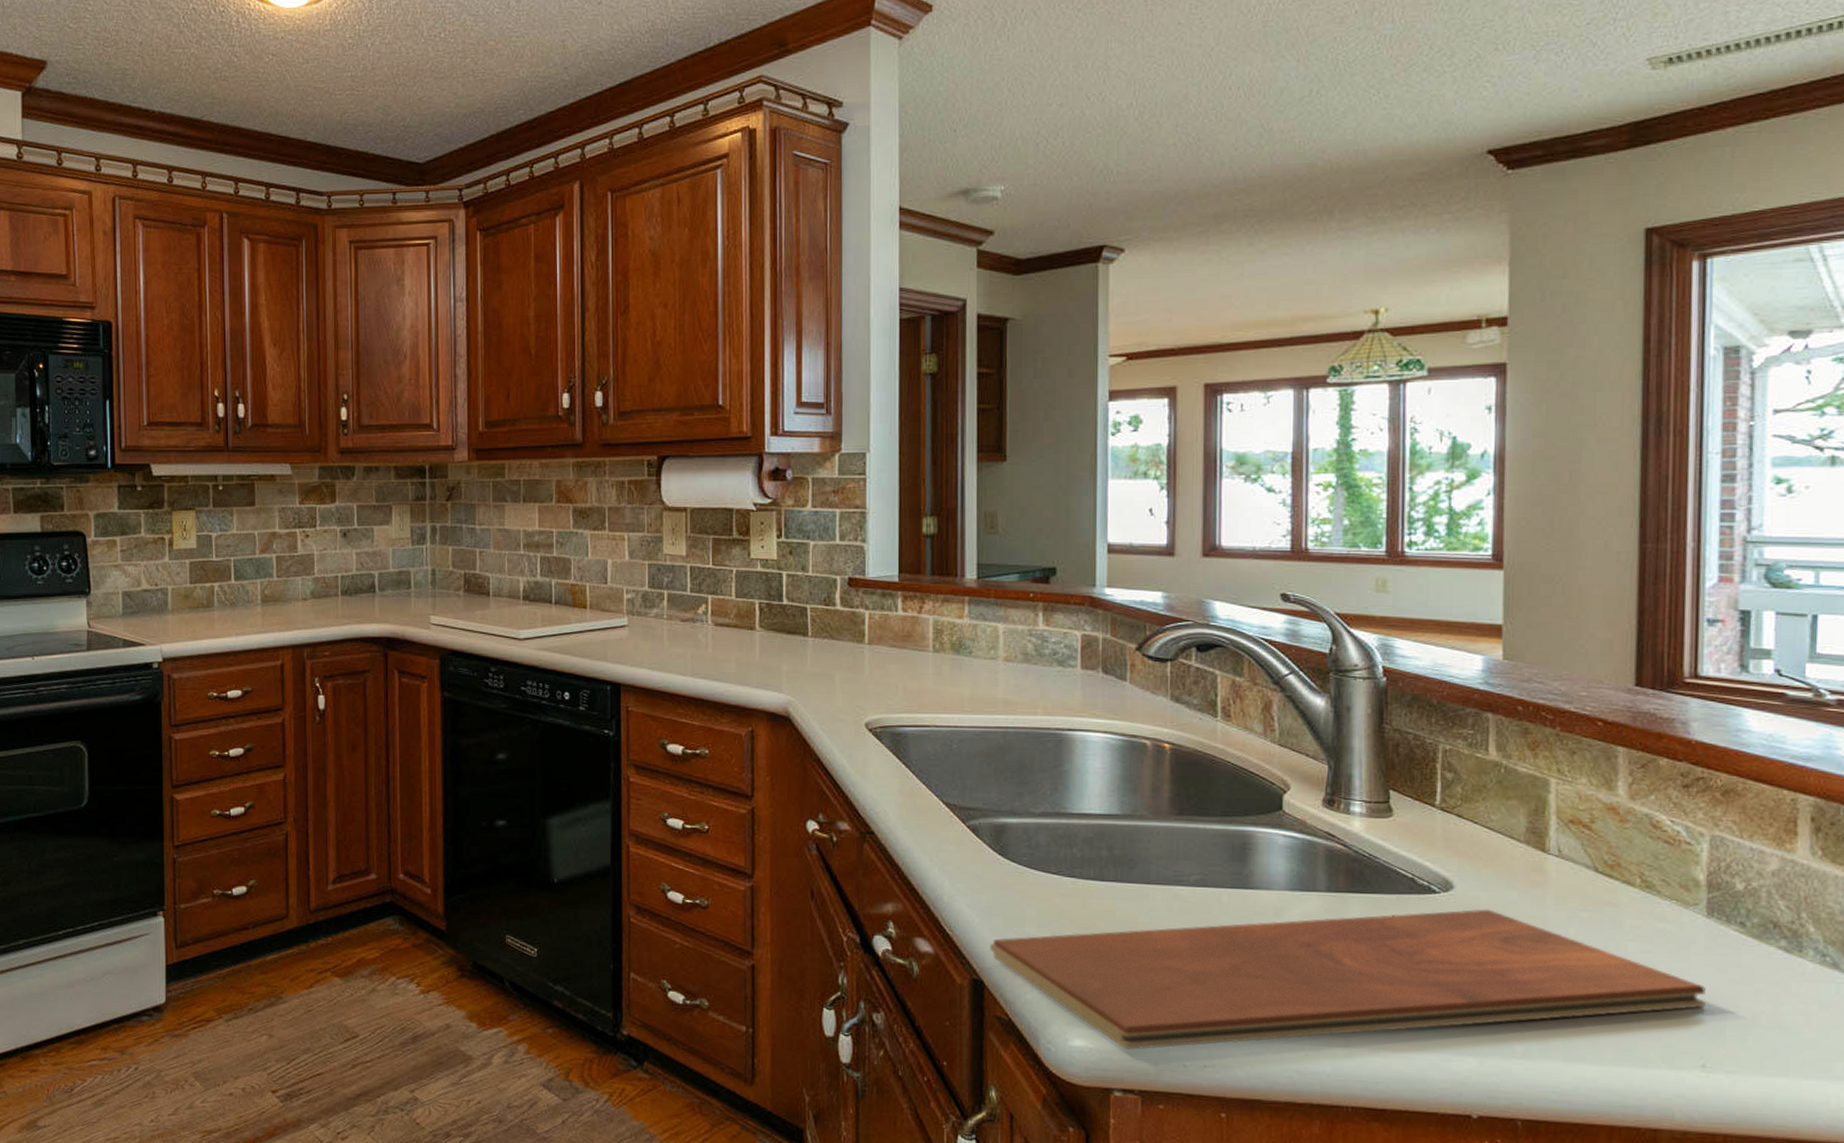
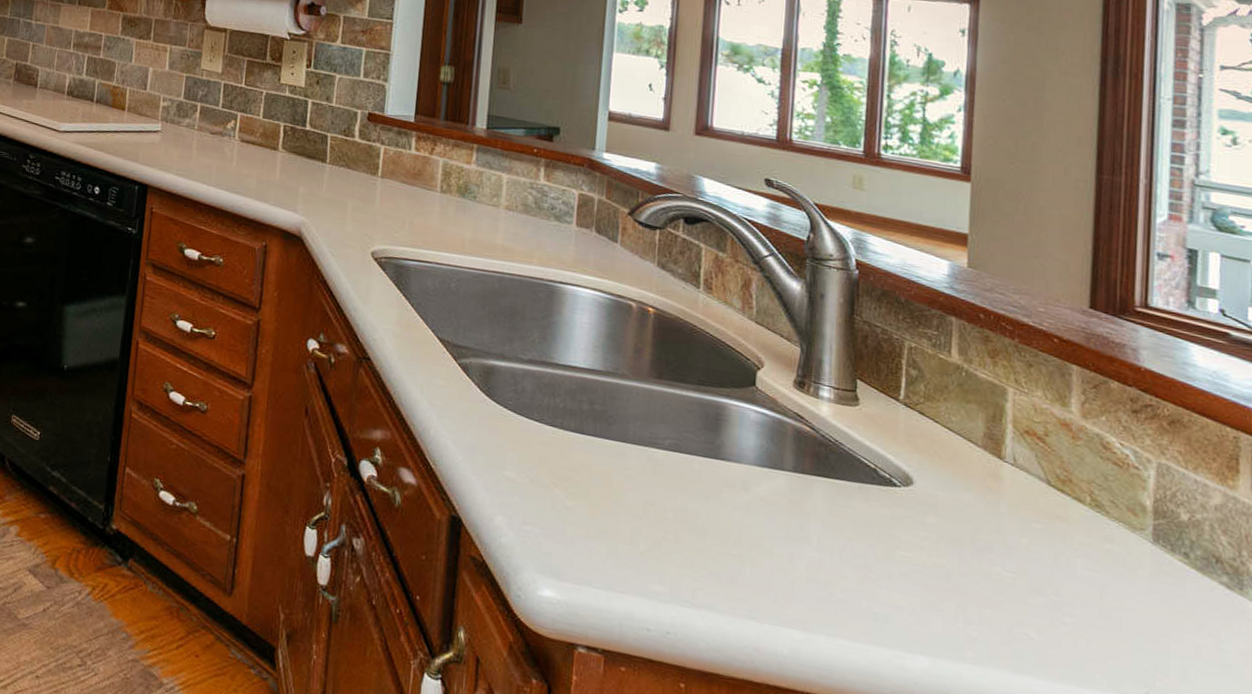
chopping board: present [989,909,1707,1050] -> none [469,478,1151,635]

